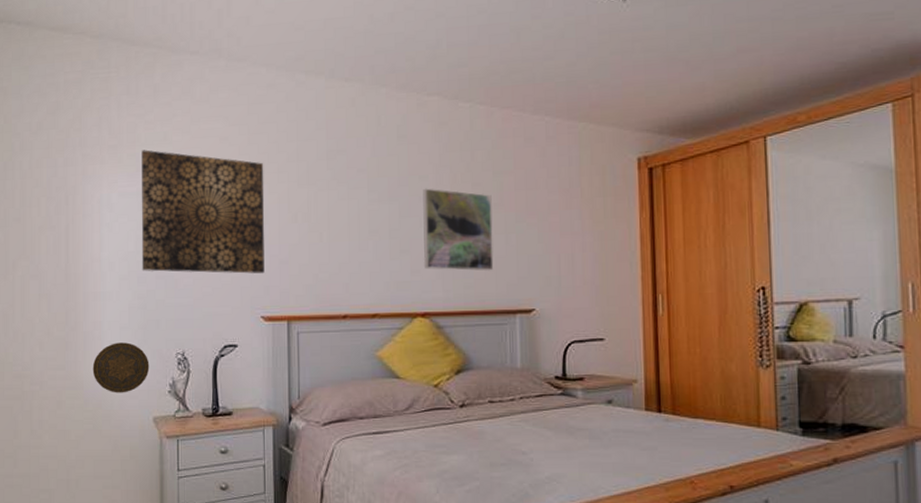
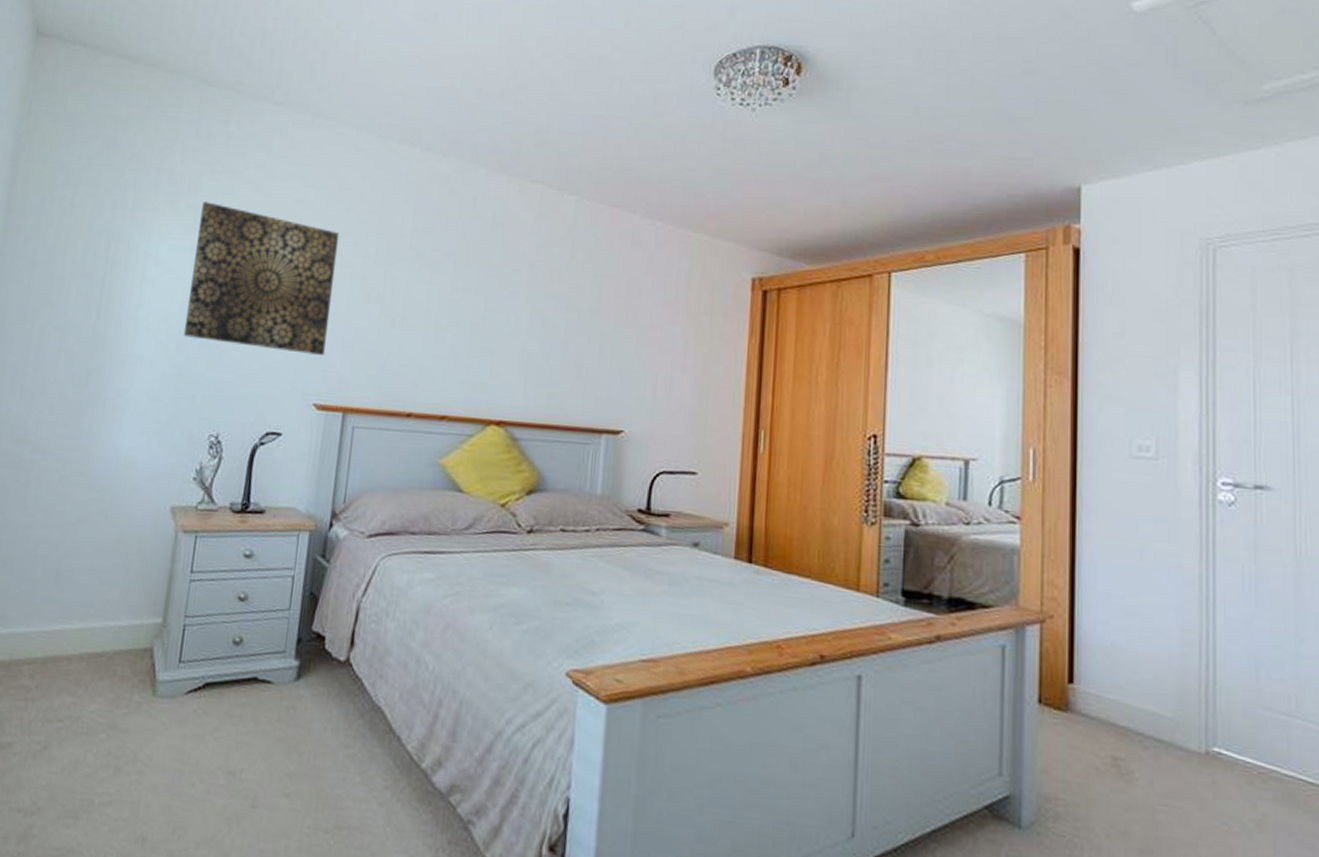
decorative plate: present [92,342,150,393] -> none [107,415,176,475]
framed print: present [423,188,494,271] -> none [506,282,589,383]

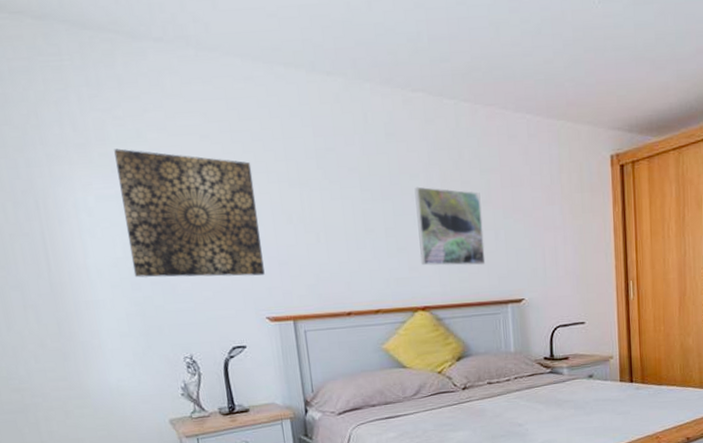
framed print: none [506,282,589,383] -> present [414,186,486,266]

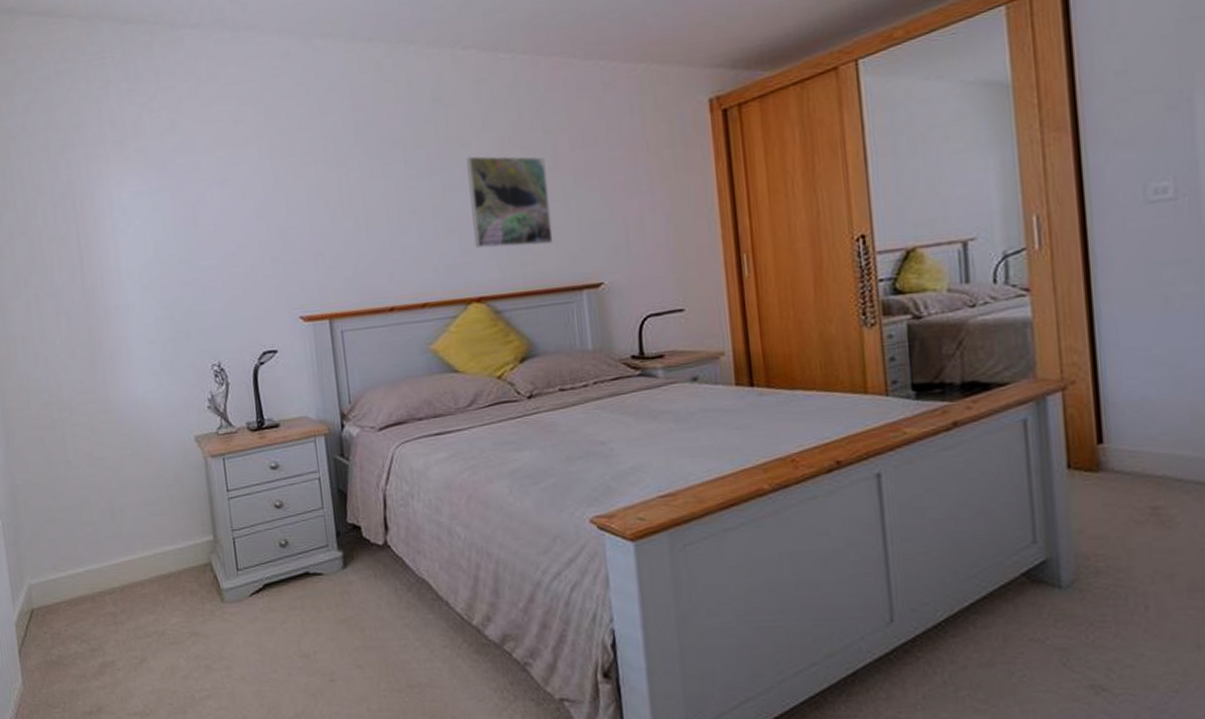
wall art: present [114,148,265,278] -> none [149,142,299,278]

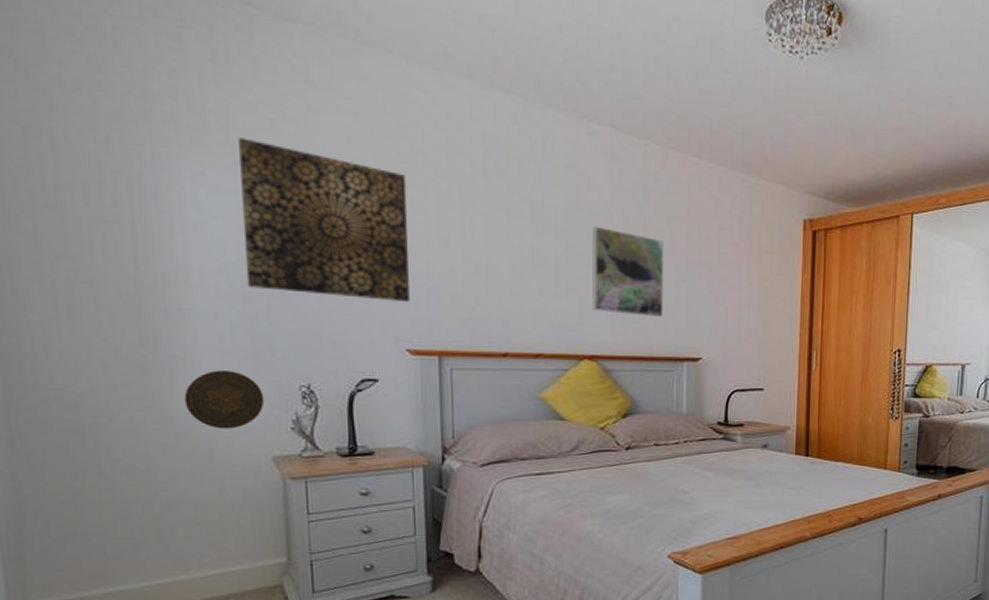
decorative plate: none [123,357,185,414] -> present [184,370,265,429]
wall art: none [149,142,299,278] -> present [238,137,410,302]

